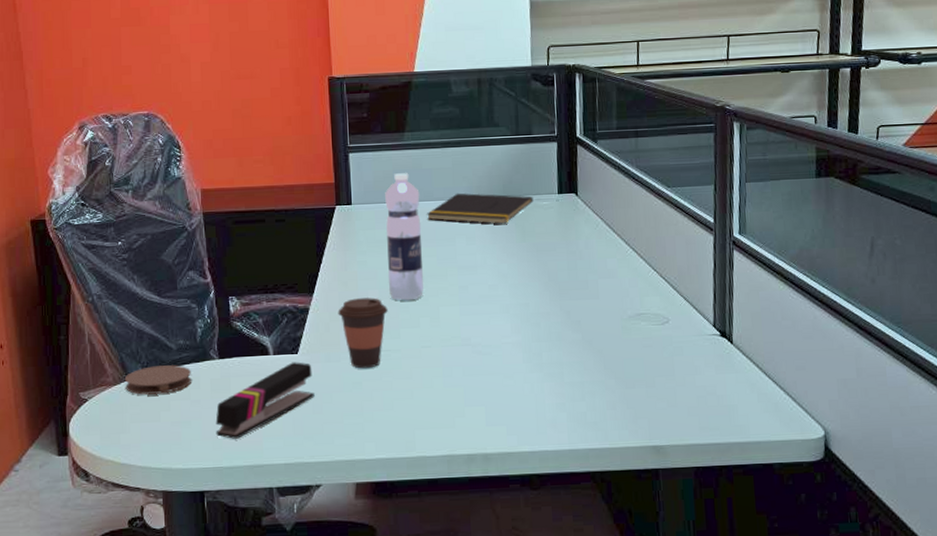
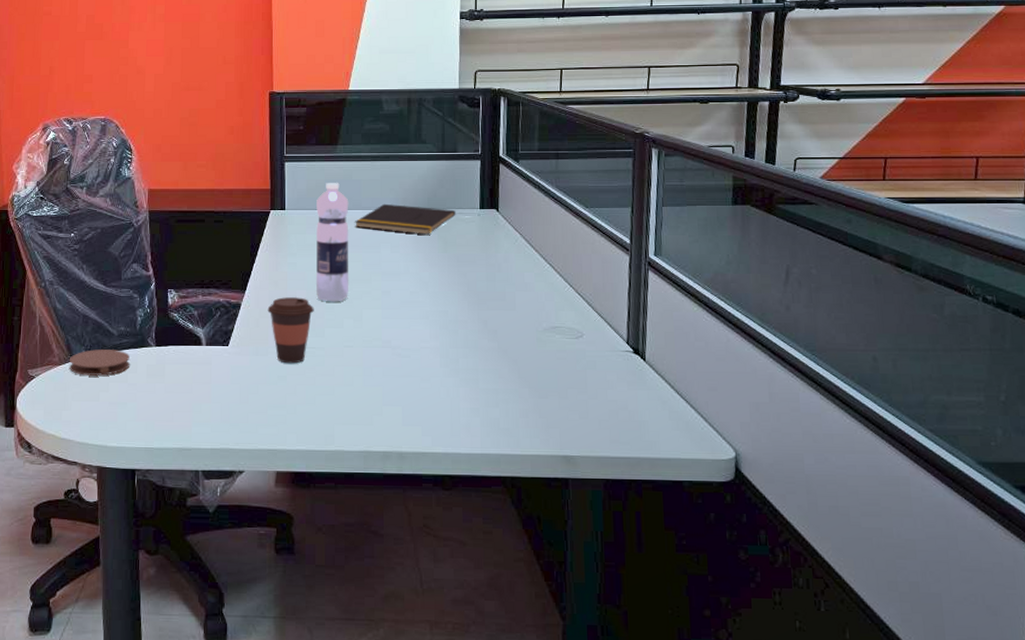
stapler: present [215,362,315,439] -> none [149,353,242,422]

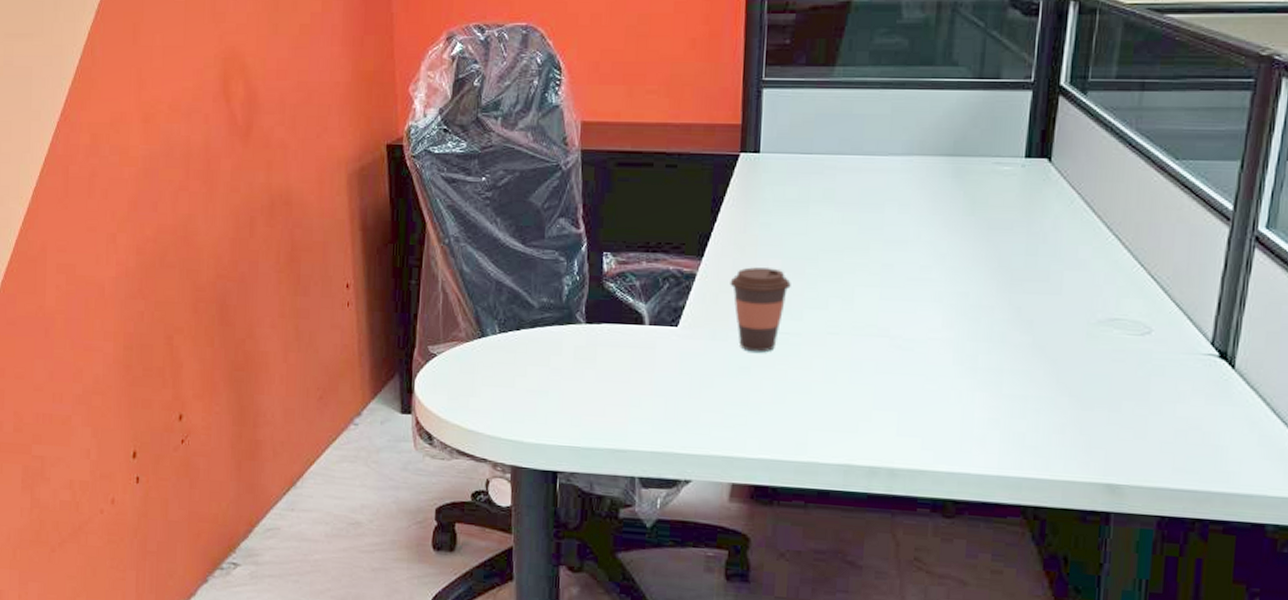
coaster: present [69,349,131,377] -> none [478,324,554,358]
water bottle: present [315,183,349,302] -> none [794,118,846,276]
notepad: present [354,203,456,235] -> none [851,147,992,191]

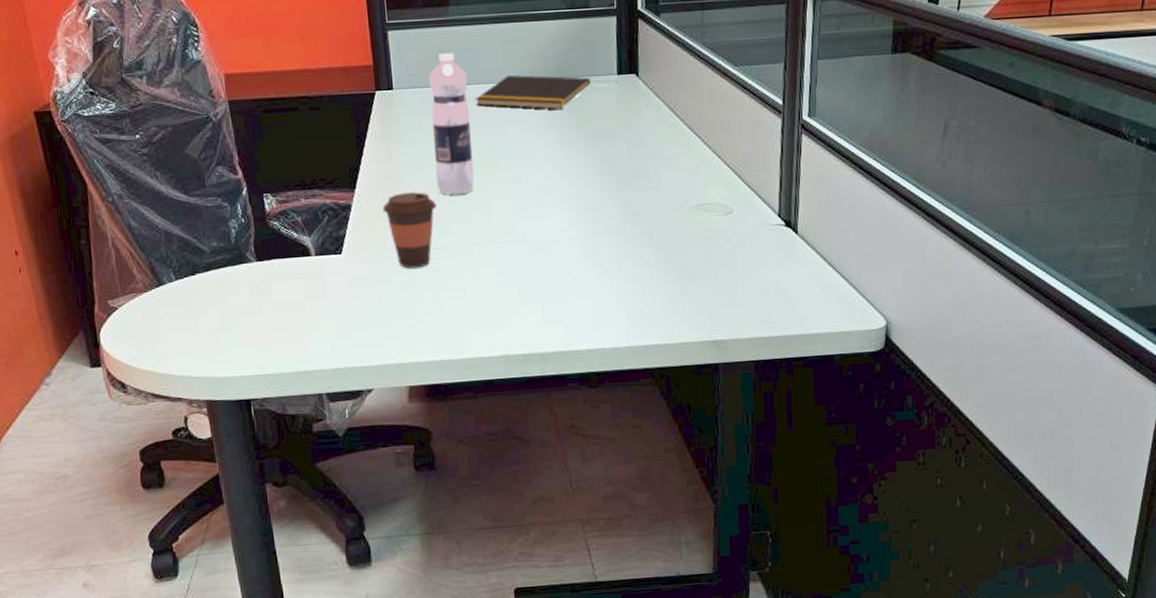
water bottle: none [794,118,846,276] -> present [429,53,475,195]
notepad: none [851,147,992,191] -> present [474,75,591,109]

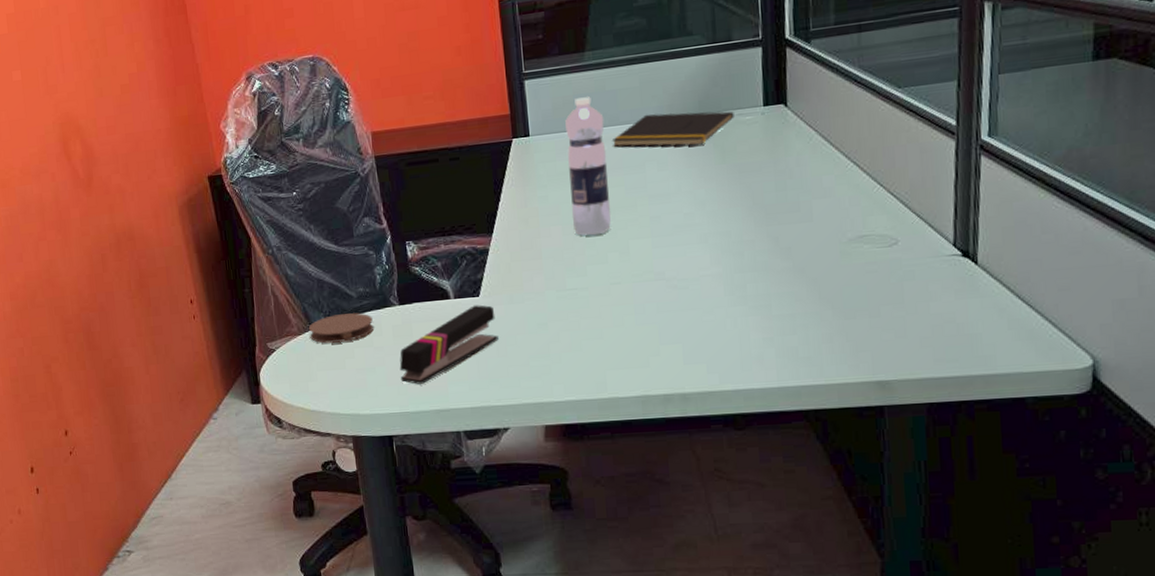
coaster: none [155,269,230,302] -> present [308,313,375,344]
stapler: none [257,262,362,345] -> present [399,305,499,384]
coffee cup: present [382,192,437,269] -> none [519,234,573,310]

